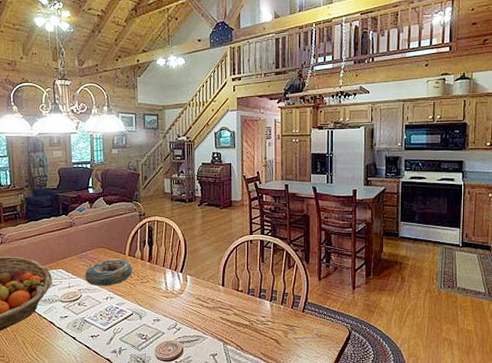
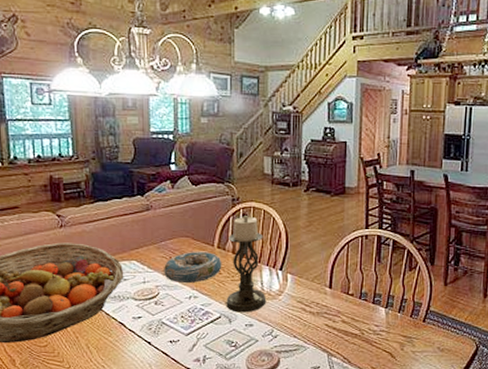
candle holder: none [137,228,170,310] -> present [226,216,267,313]

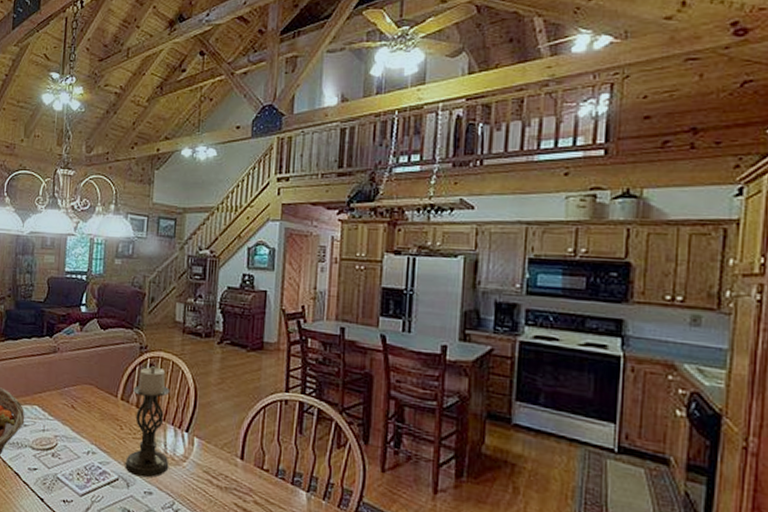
decorative bowl: present [163,251,222,284] -> none [63,400,125,438]

